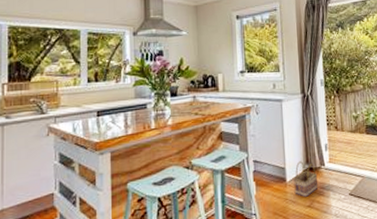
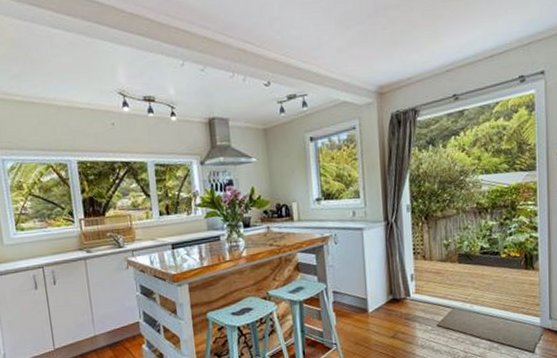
basket: present [293,161,318,197] -> none [376,292,403,328]

